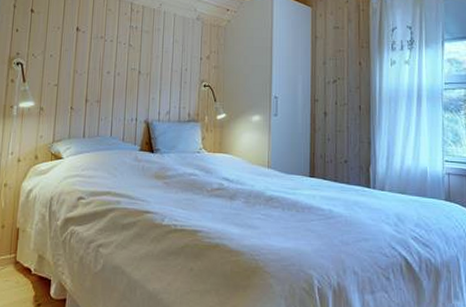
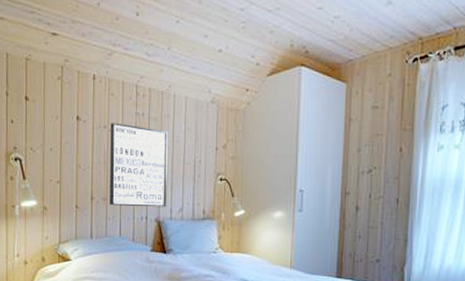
wall art: none [103,33,159,110] -> present [110,122,169,207]

